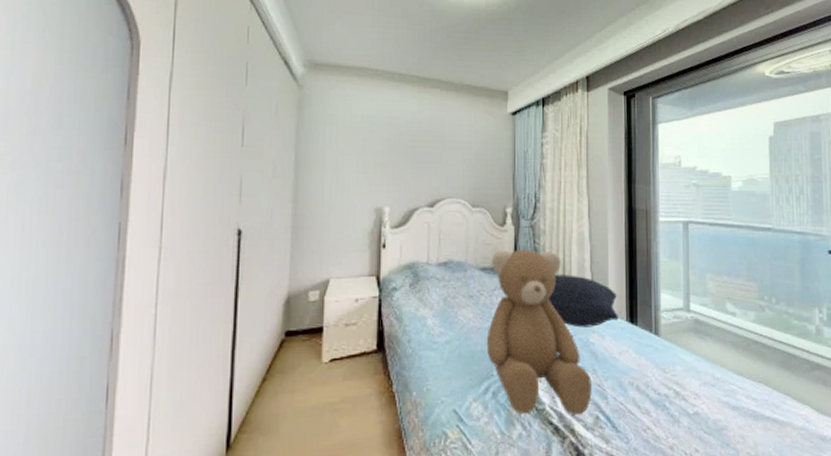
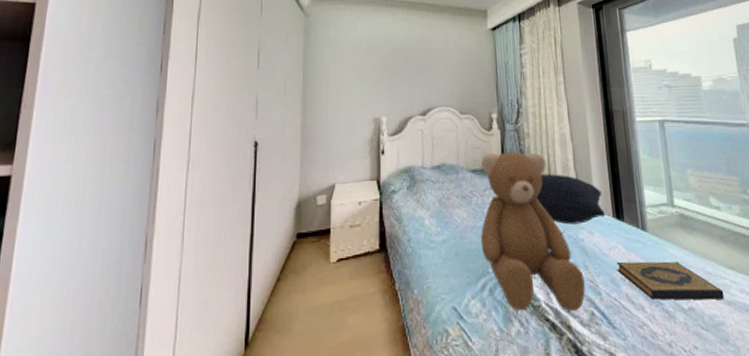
hardback book: none [626,366,730,405] -> present [616,261,725,300]

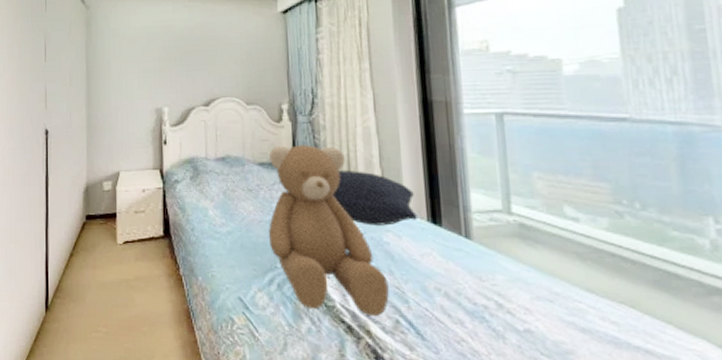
hardback book: present [616,261,725,300] -> none [430,271,577,325]

